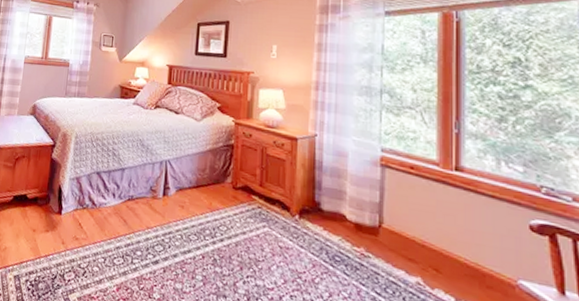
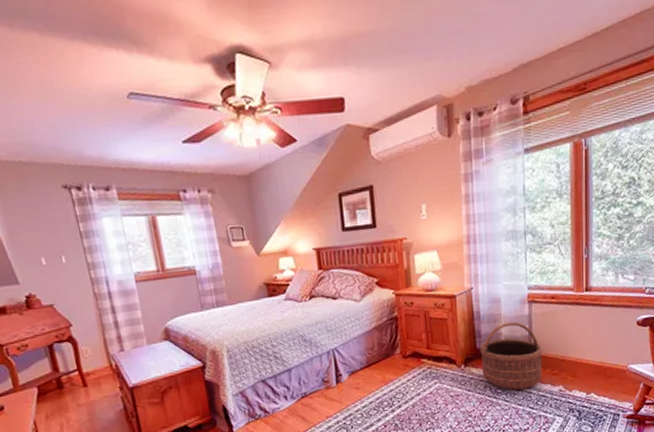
basket: none [318,181,397,268] -> present [479,321,543,390]

